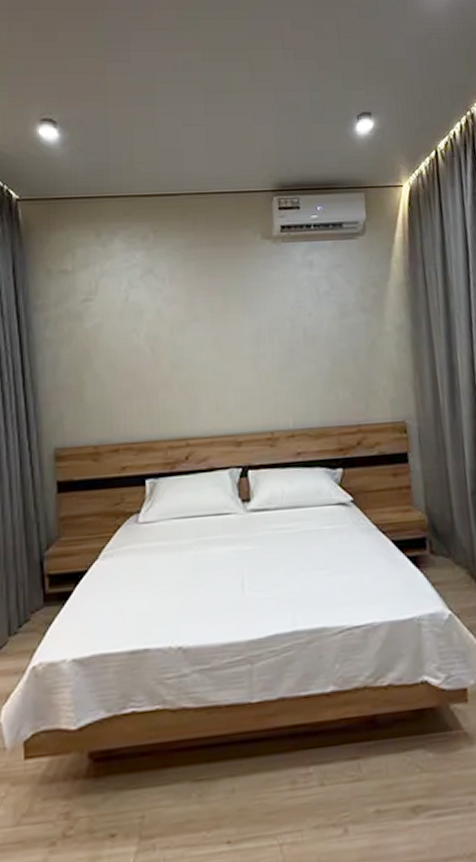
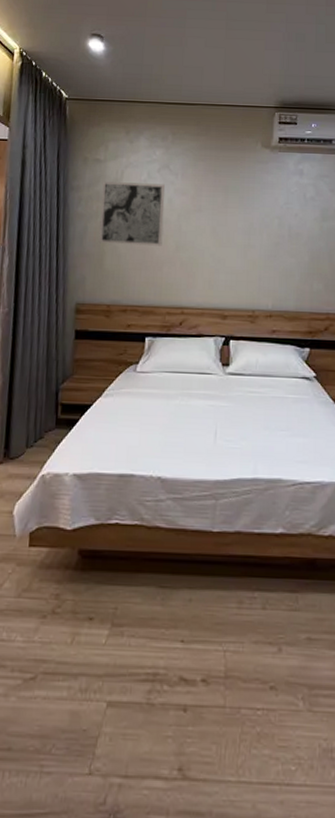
wall art: none [72,293,155,372] -> present [98,180,166,246]

